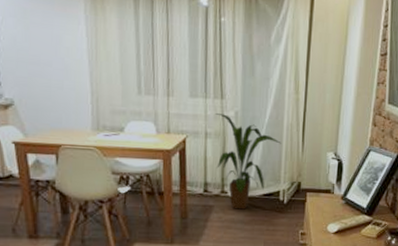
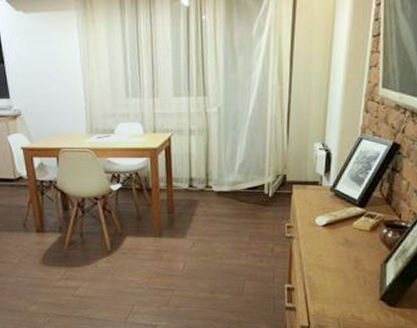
house plant: present [215,113,281,210] -> none [198,110,265,204]

